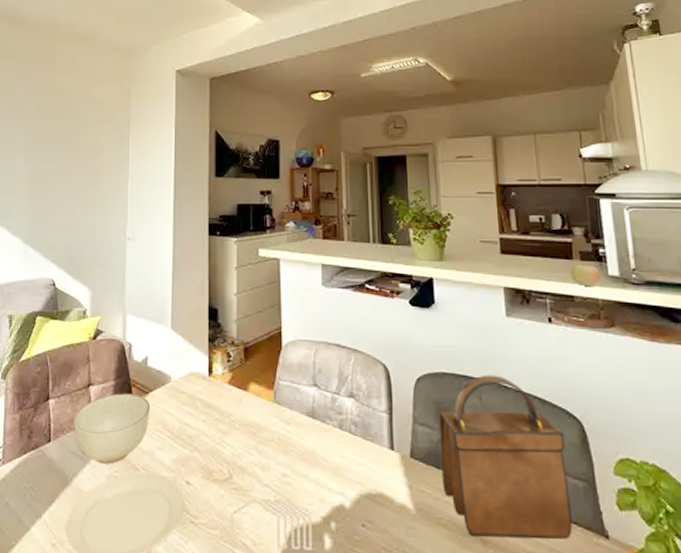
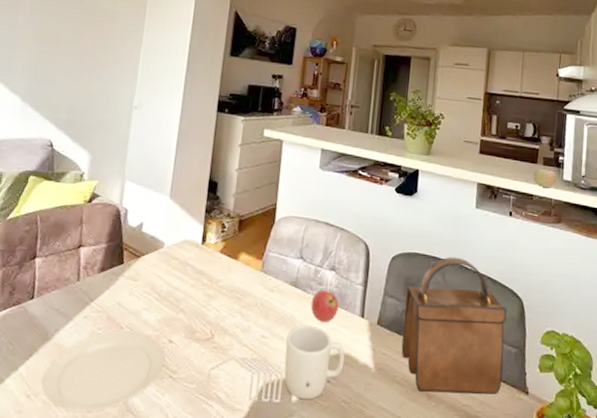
bowl: present [73,393,151,464] -> none [59,255,141,322]
mug: none [310,460,379,548] -> present [284,324,345,400]
fruit: none [332,420,364,457] -> present [310,290,339,322]

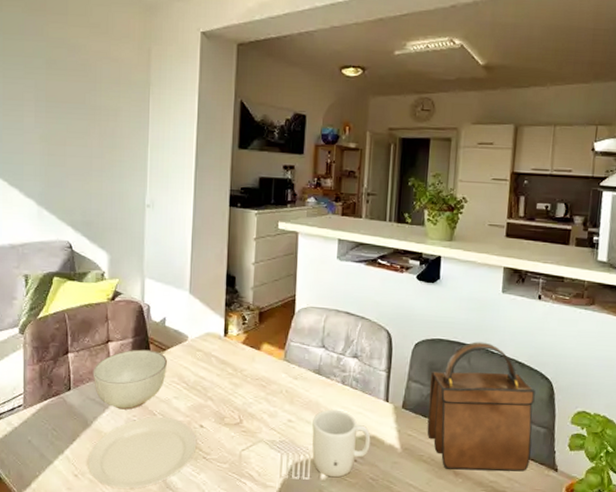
bowl: none [59,255,141,322] -> present [92,349,168,410]
fruit: present [310,290,339,322] -> none [335,377,363,407]
fruit: present [533,166,557,189] -> none [564,247,590,270]

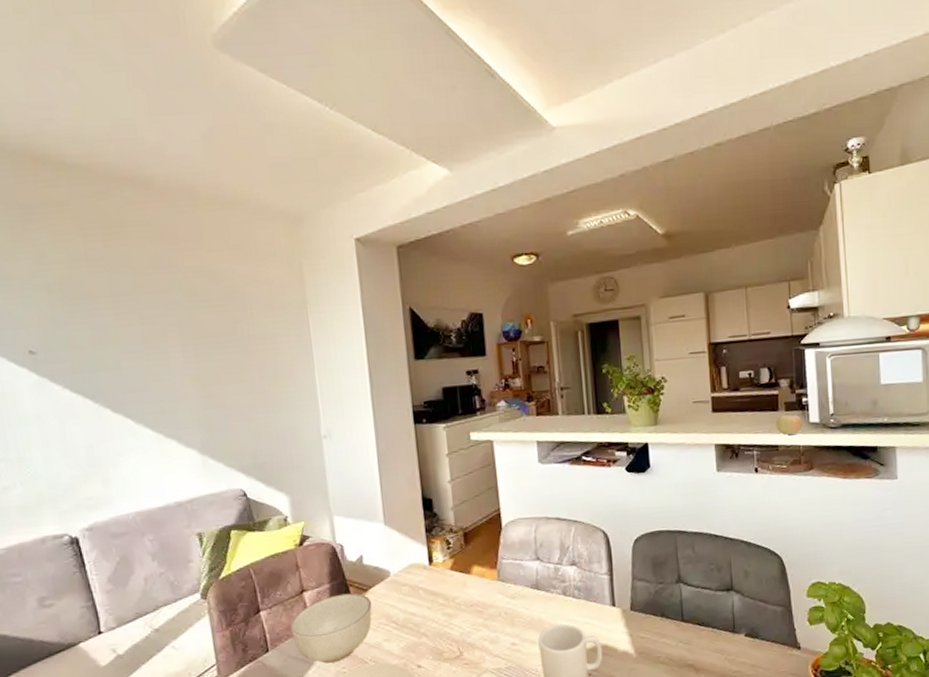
handbag: present [427,342,535,472] -> none [656,526,771,667]
fruit: none [564,247,590,270] -> present [775,411,802,435]

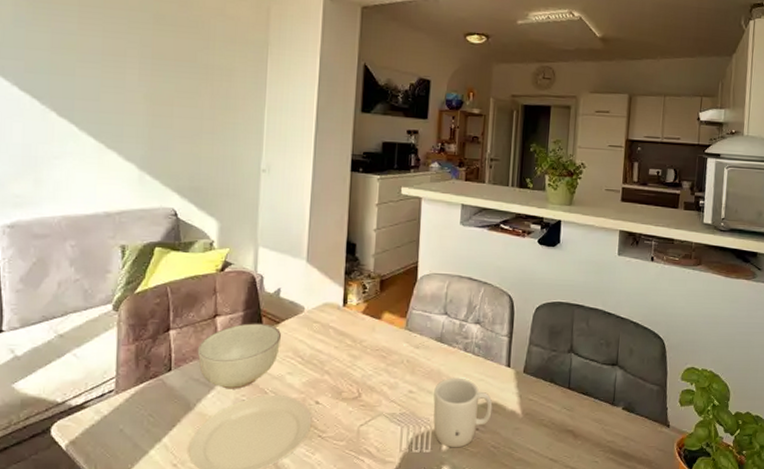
fruit: present [775,411,802,435] -> none [674,210,697,232]

